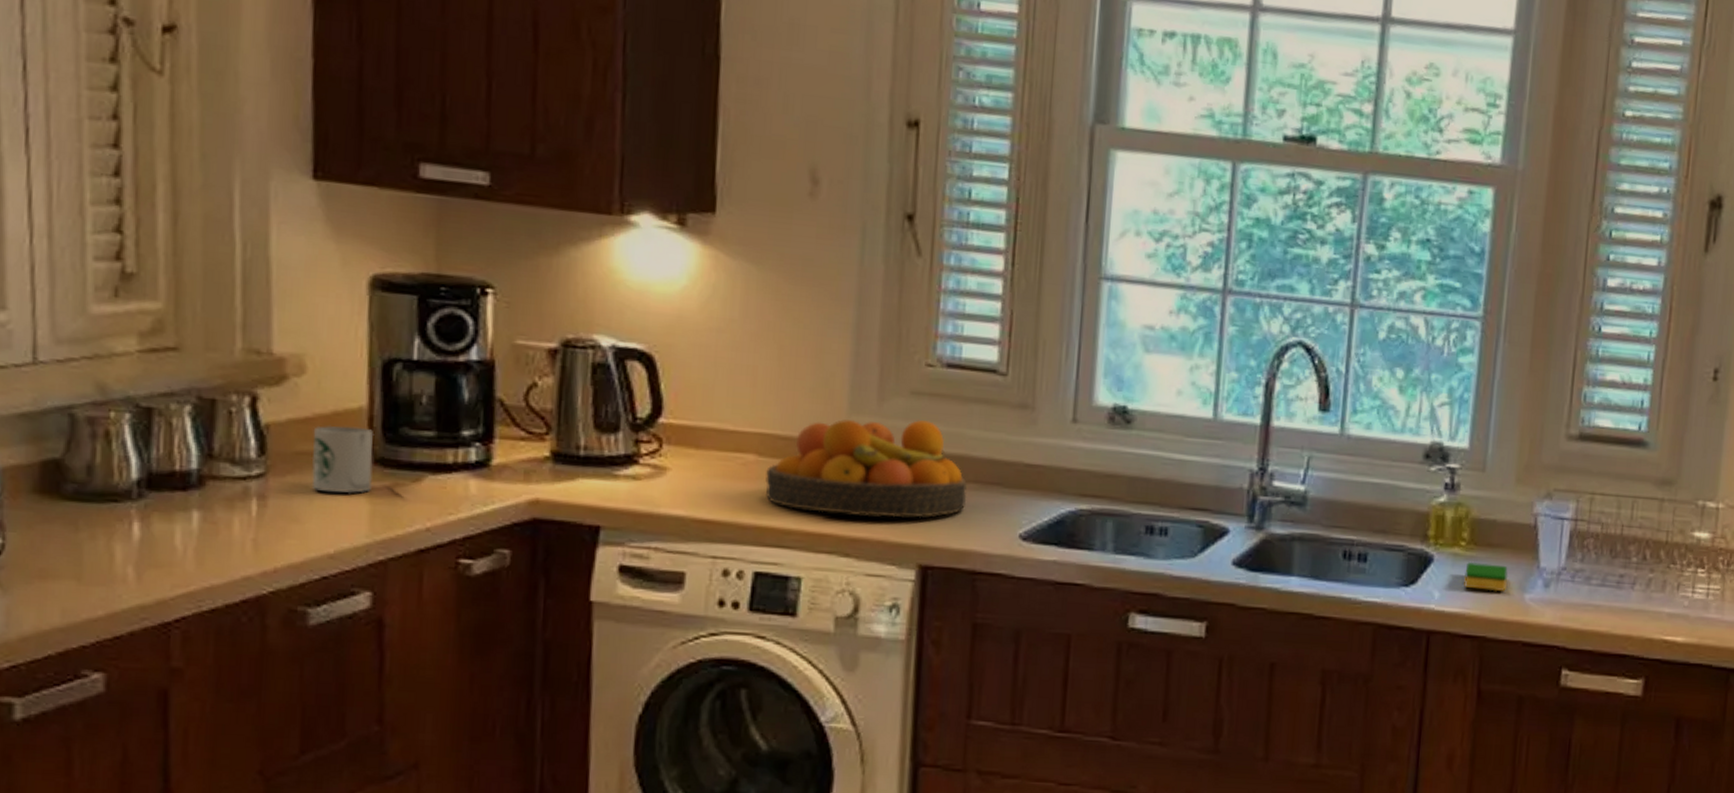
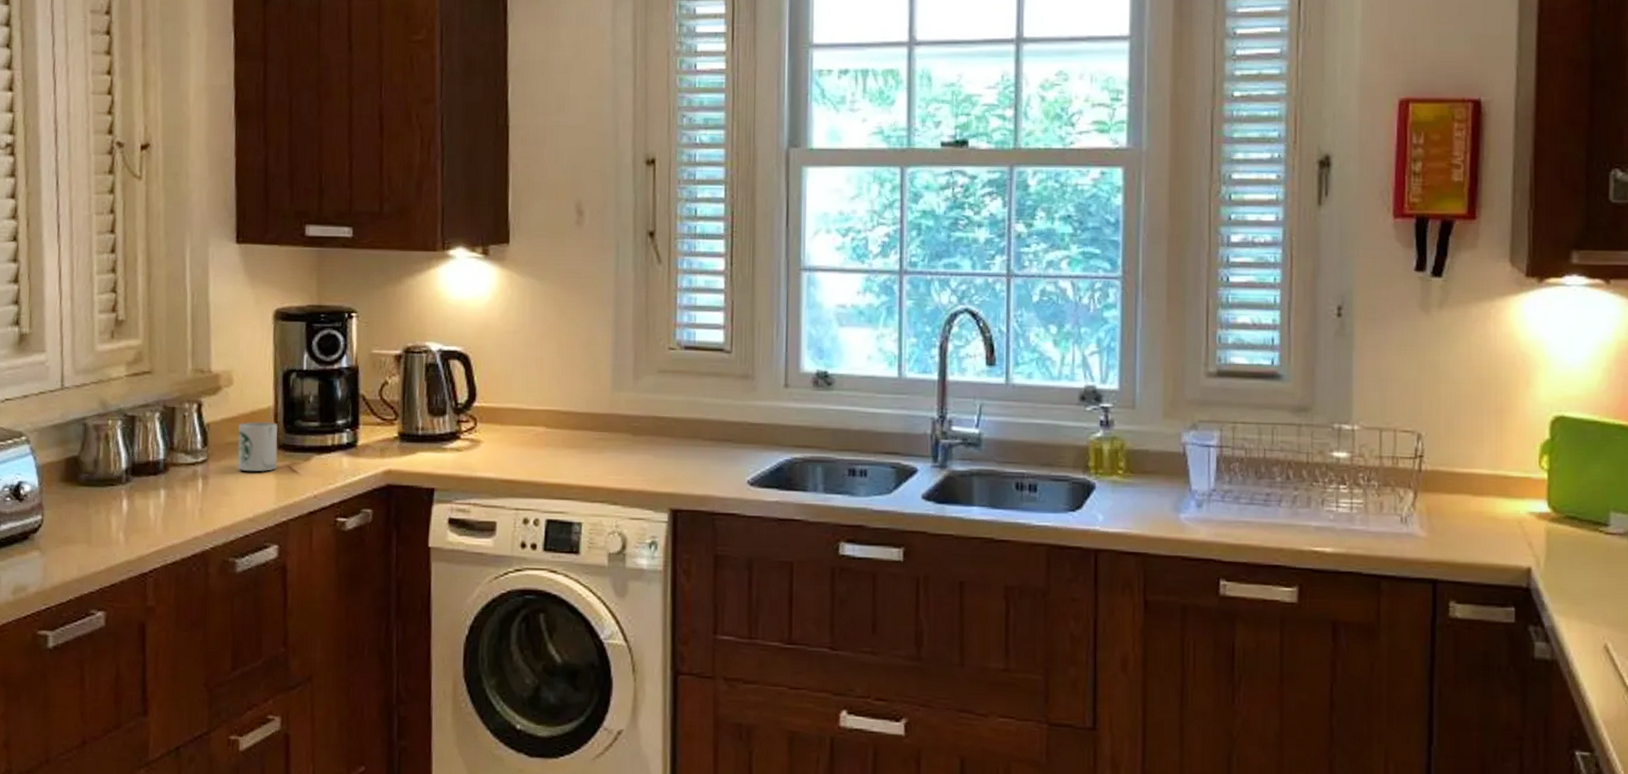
fruit bowl: present [765,419,967,518] -> none [552,393,705,472]
dish sponge: present [1464,561,1508,592] -> none [1124,487,1164,513]

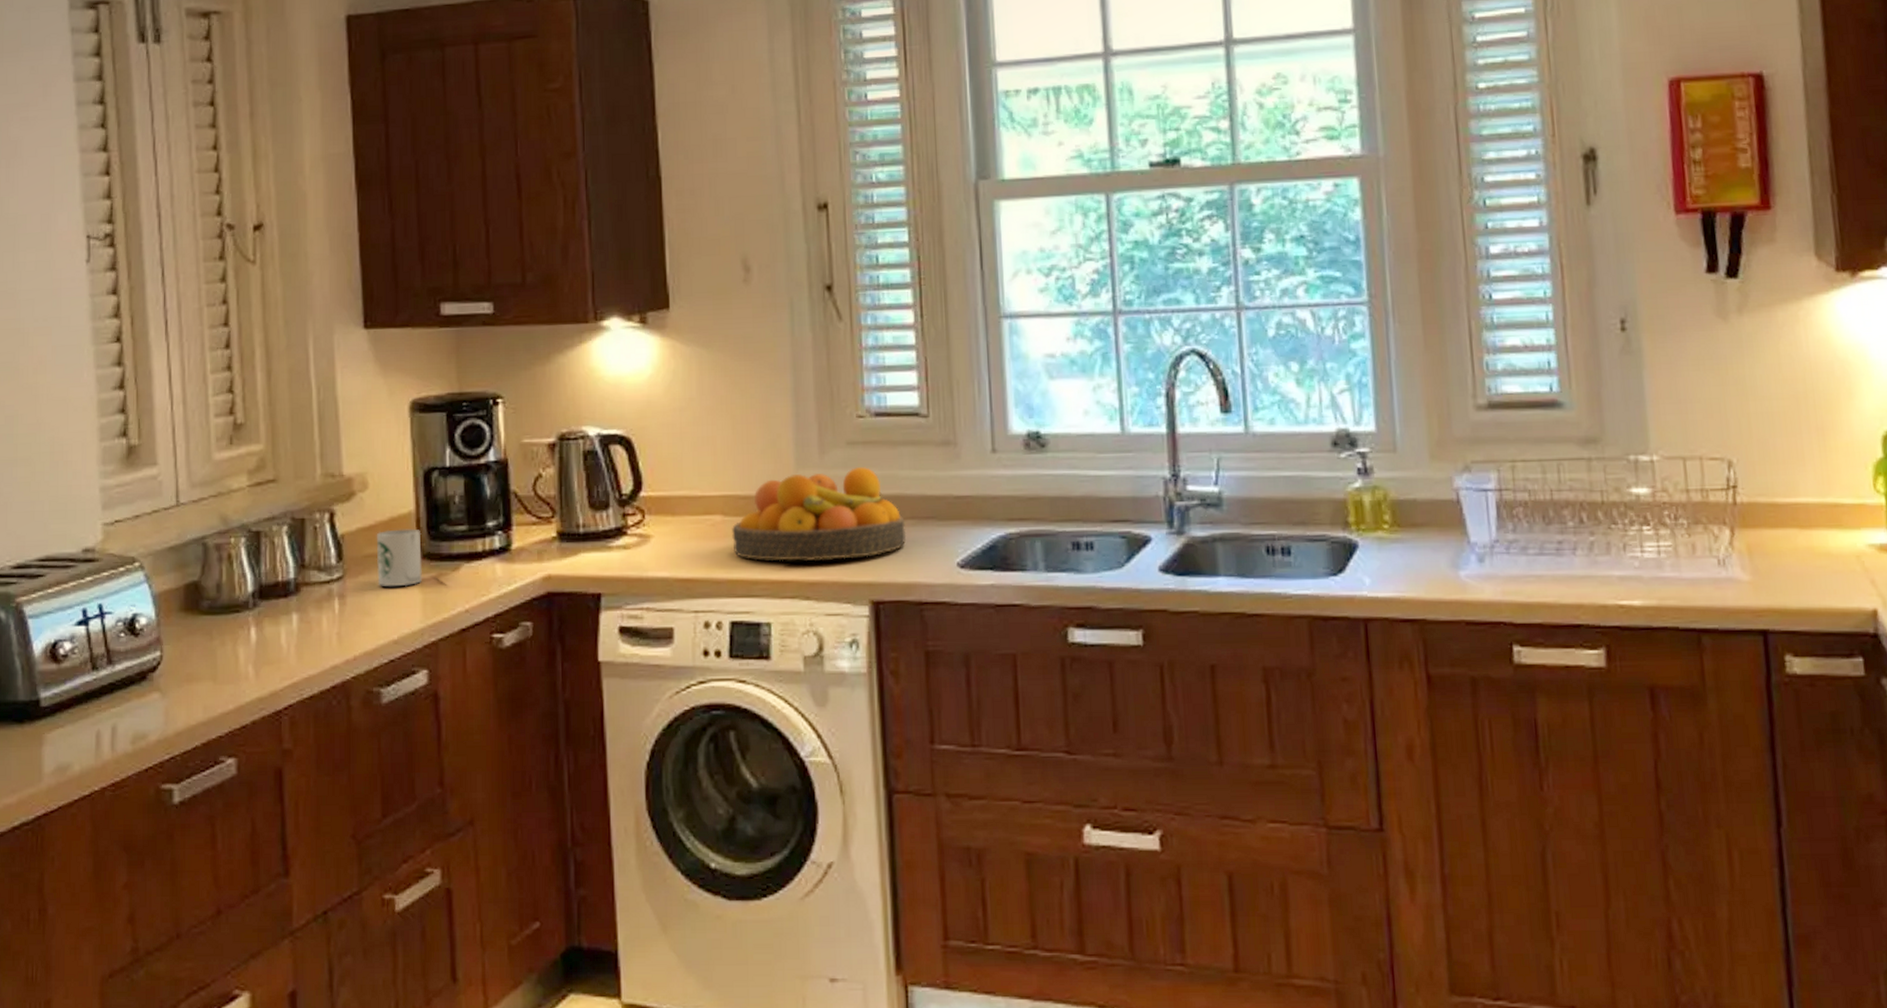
fruit bowl: none [552,393,705,472] -> present [732,467,907,561]

